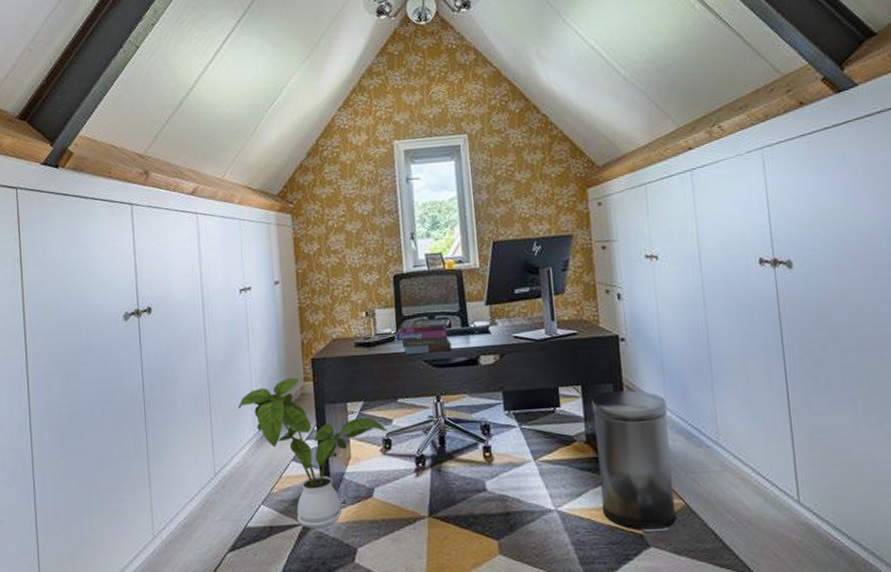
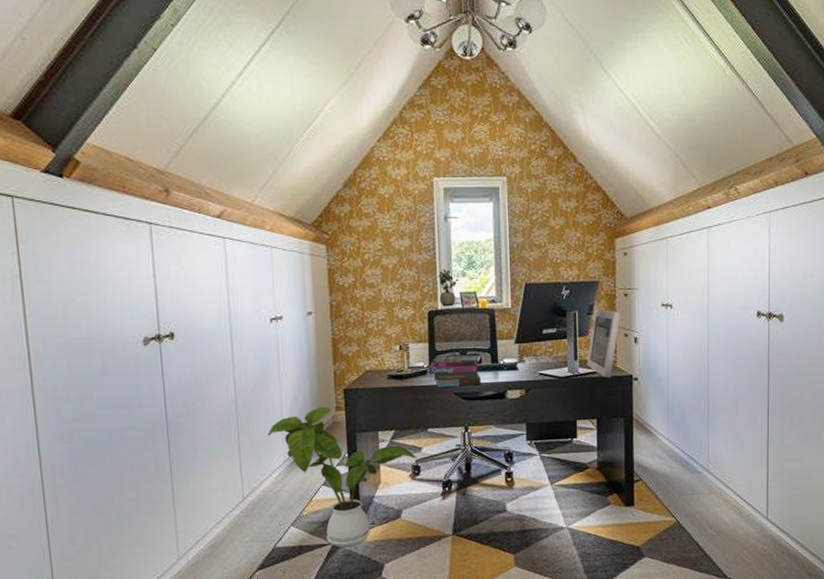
potted plant: none [402,230,424,270] -> present [438,268,459,307]
picture frame: none [565,264,600,340] -> present [586,309,621,378]
pedal bin: present [591,390,676,534] -> none [605,424,668,546]

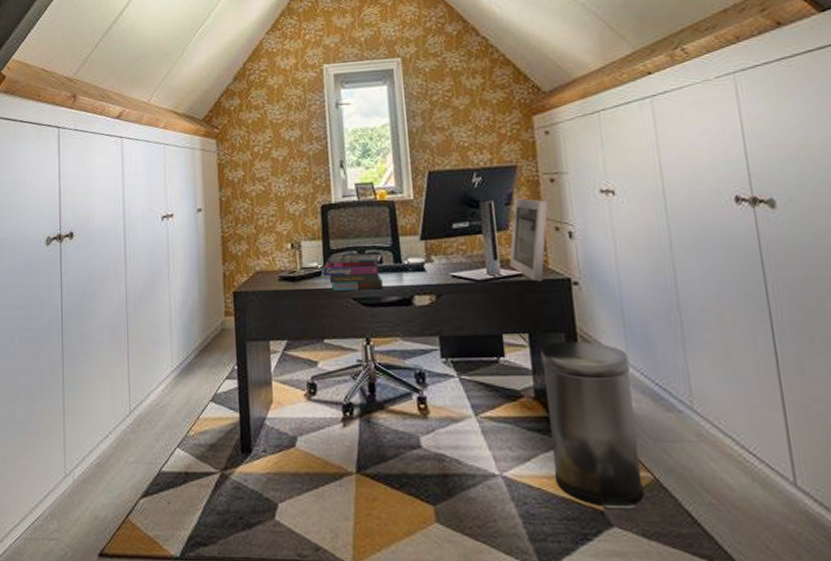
house plant: present [267,406,417,547] -> none [156,311,313,478]
potted plant: present [438,268,459,307] -> none [331,158,353,200]
pedal bin: none [605,424,668,546] -> present [540,341,644,511]

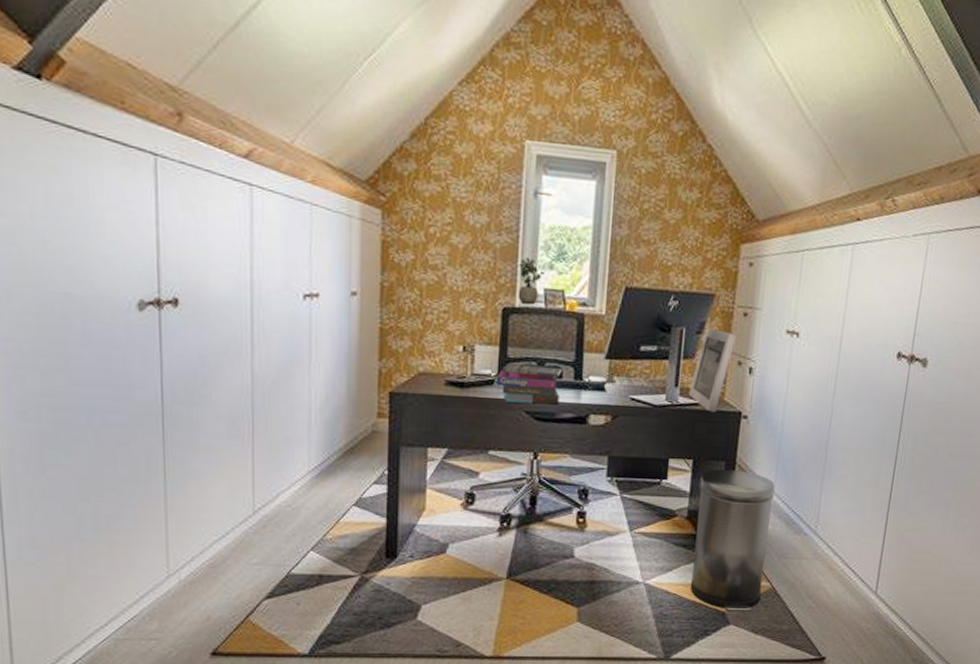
potted plant: none [331,158,353,200] -> present [518,256,545,305]

